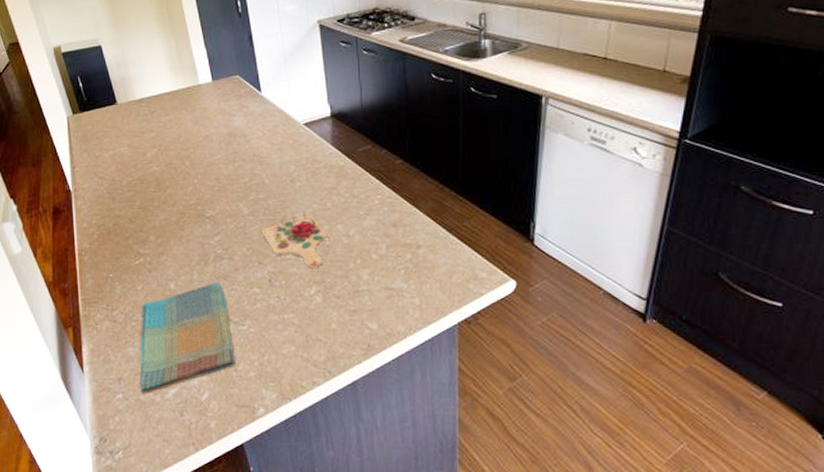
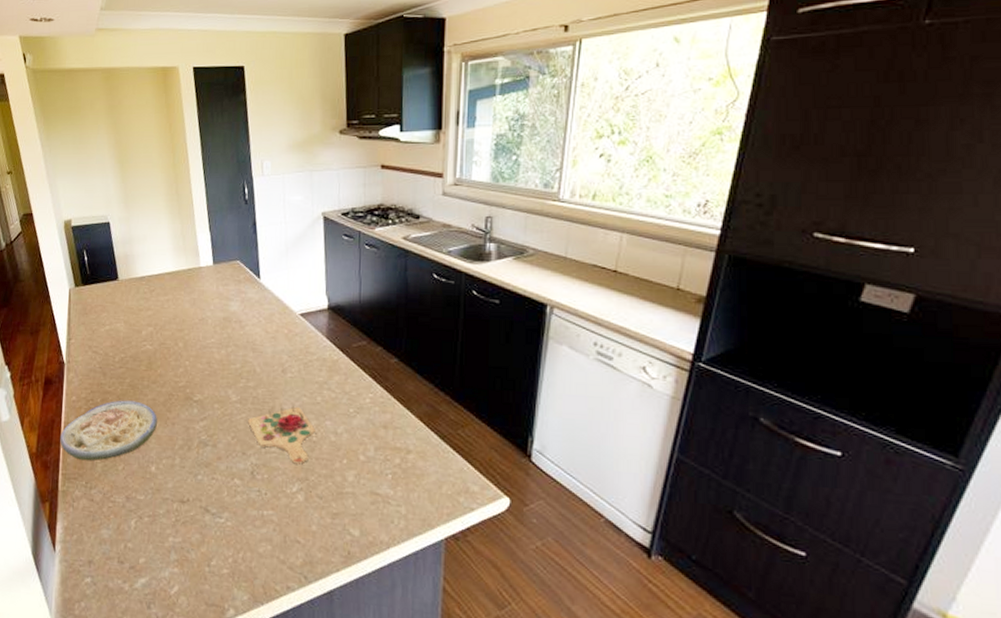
soup: none [76,222,172,285] -> present [60,400,157,461]
dish towel: present [139,282,235,394] -> none [110,469,209,581]

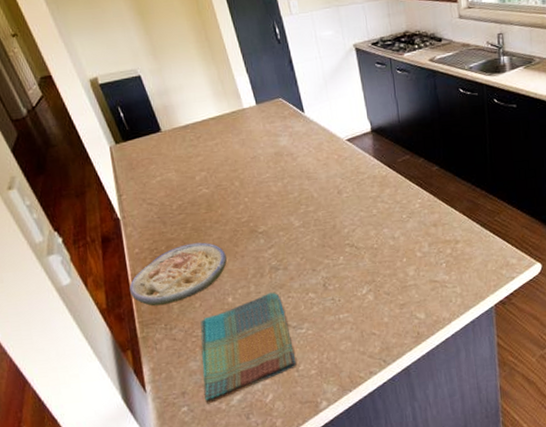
dish towel: none [110,469,209,581] -> present [200,292,297,404]
cutting board: present [248,405,315,465] -> none [313,220,376,271]

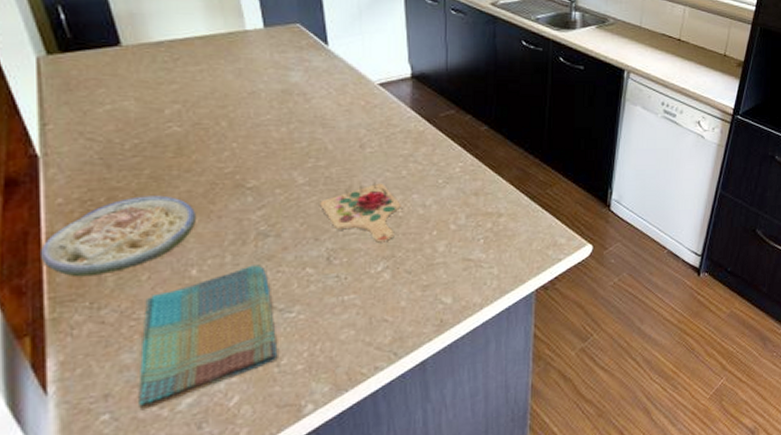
cutting board: none [313,220,376,271] -> present [320,181,401,243]

